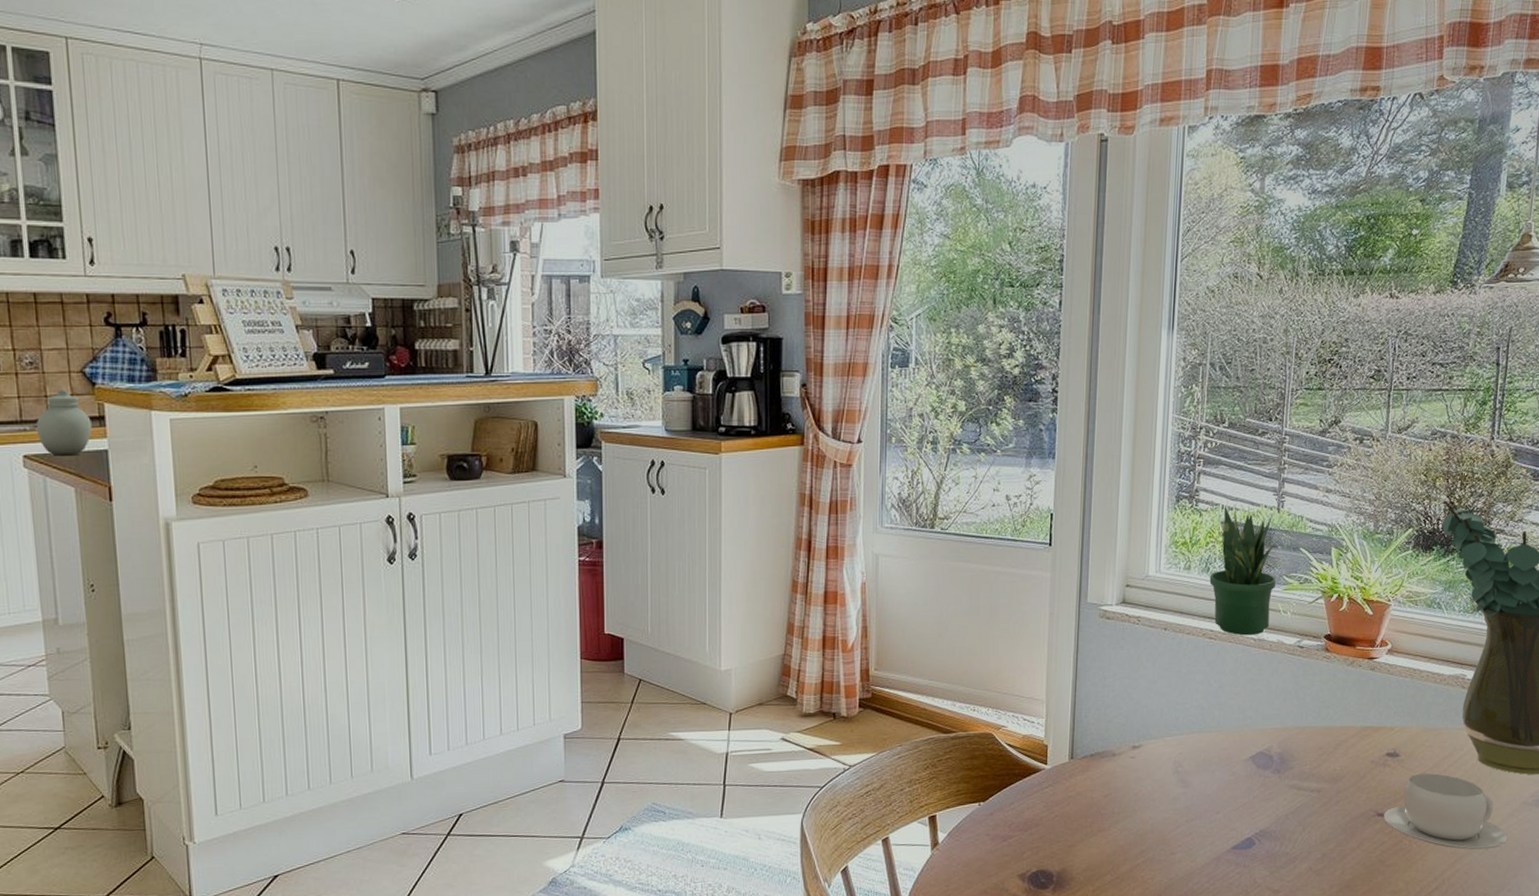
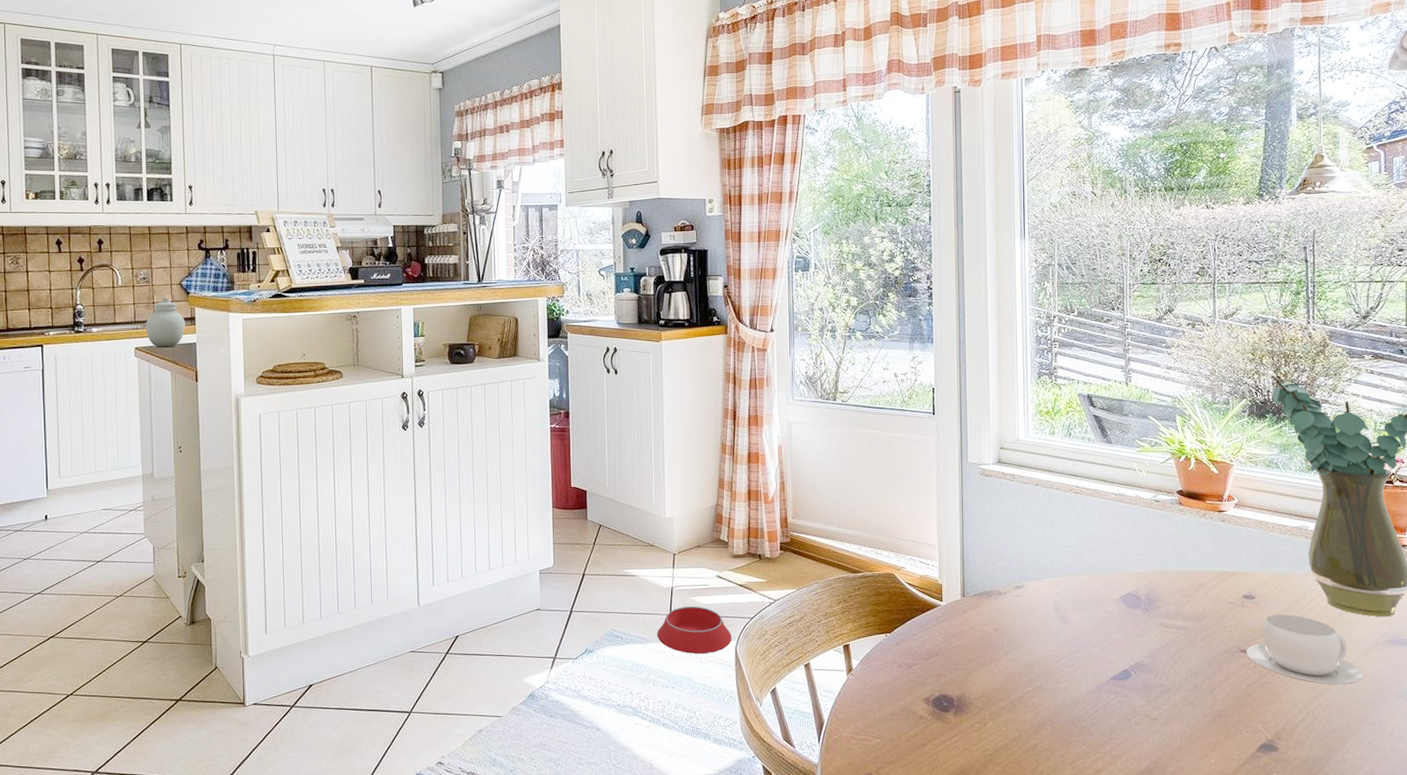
pet bowl: none [707,774,798,829] -> present [657,606,732,654]
planter: present [1209,507,1281,636] -> none [1072,382,1131,491]

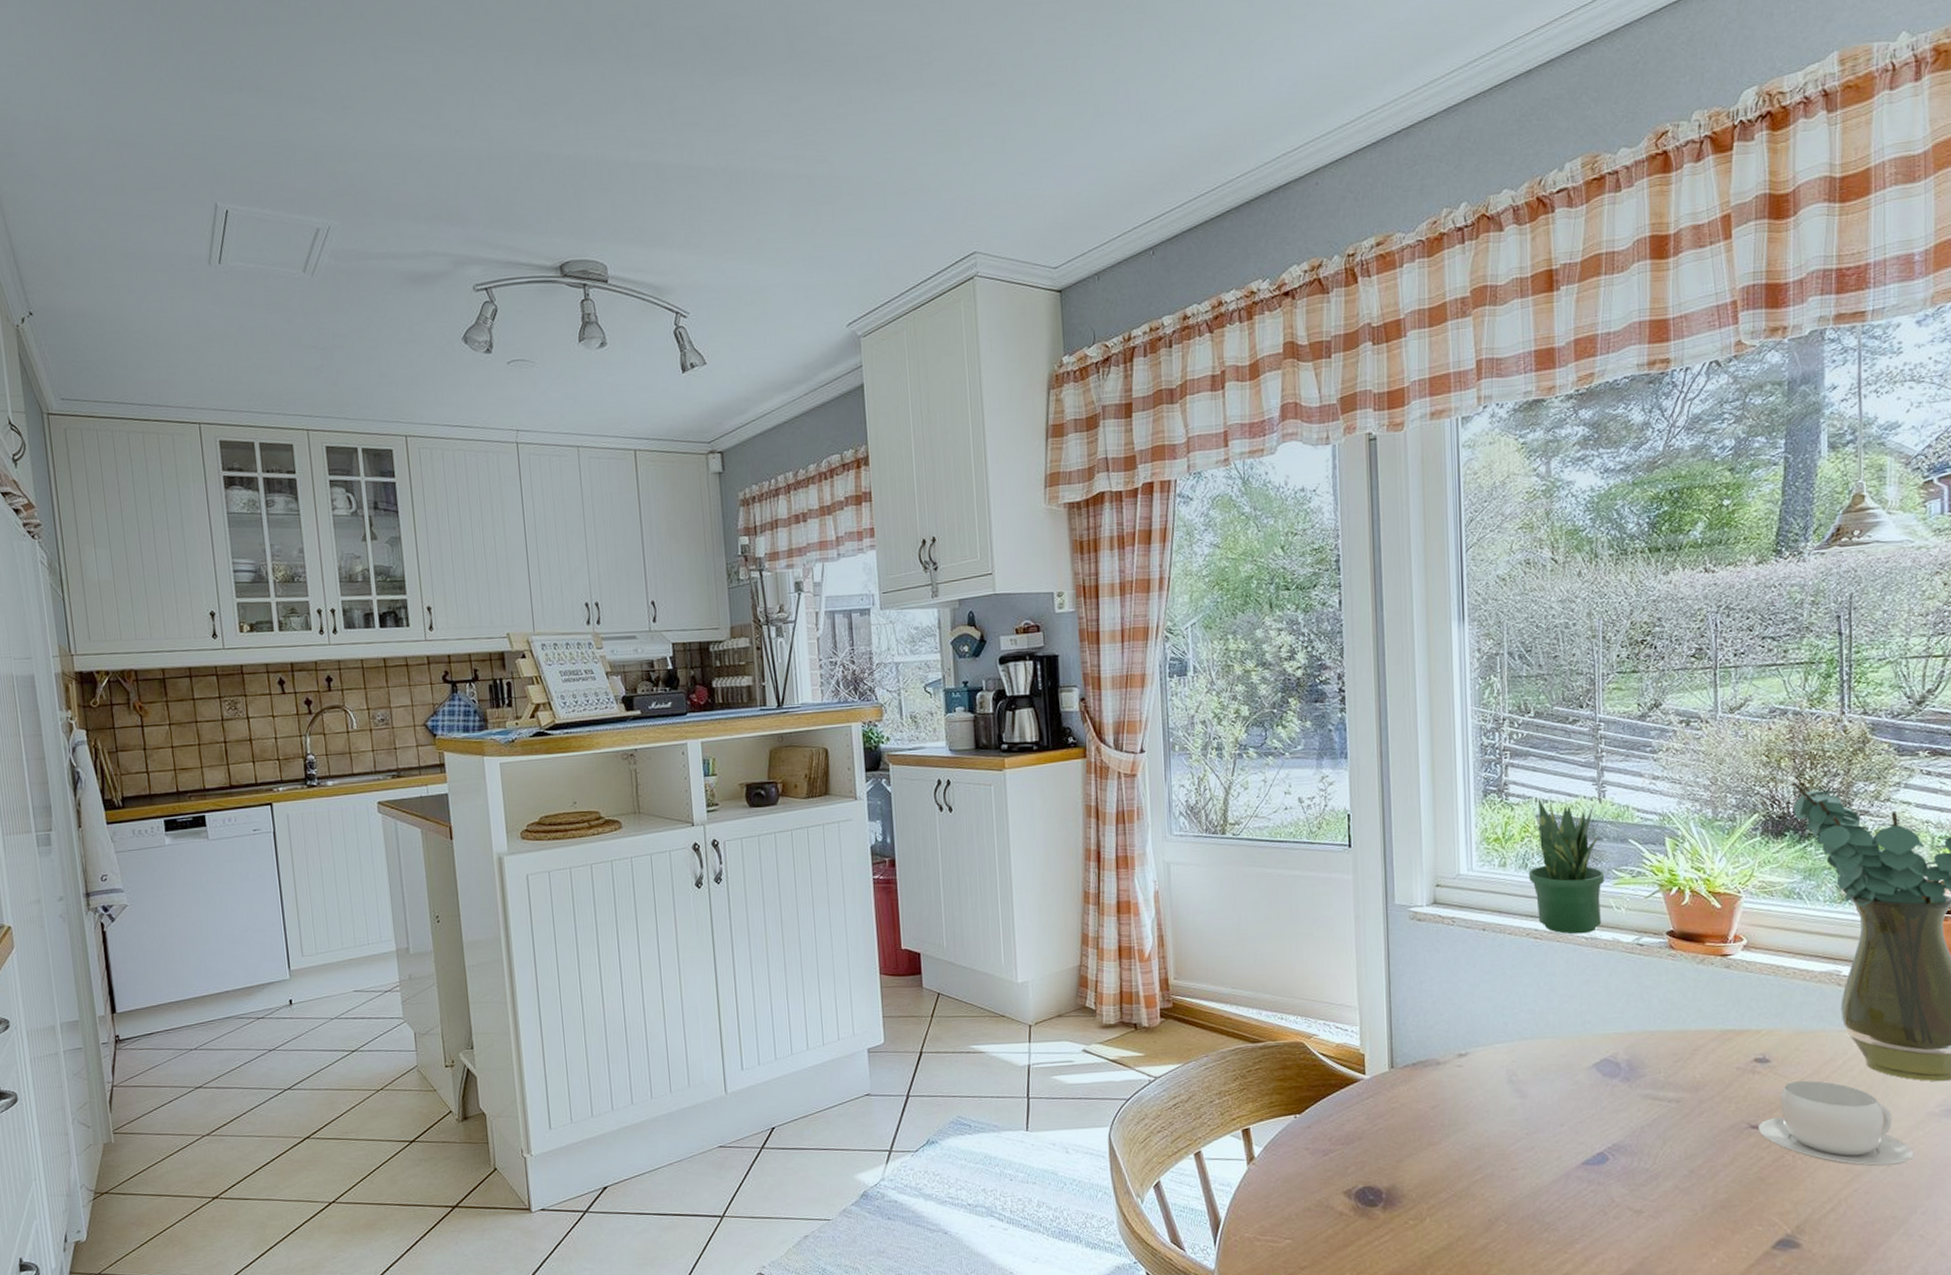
jar: present [145,298,185,348] -> none [387,742,434,801]
pet bowl: present [657,606,732,654] -> none [1012,1086,1104,1143]
planter: none [1072,382,1131,491] -> present [1528,800,1605,934]

